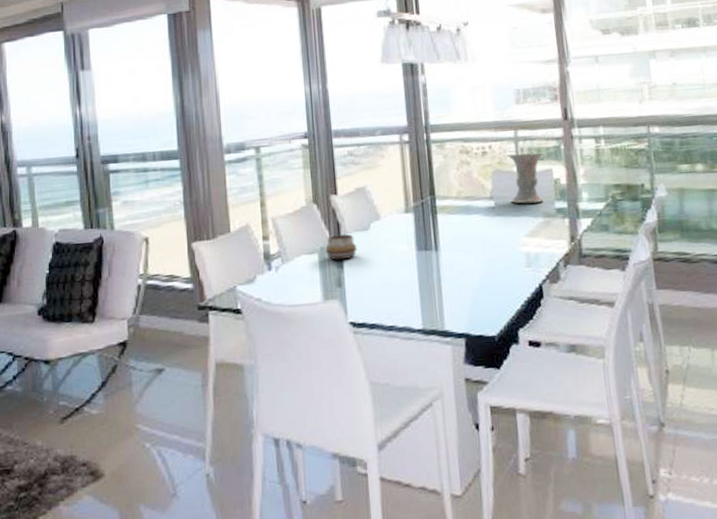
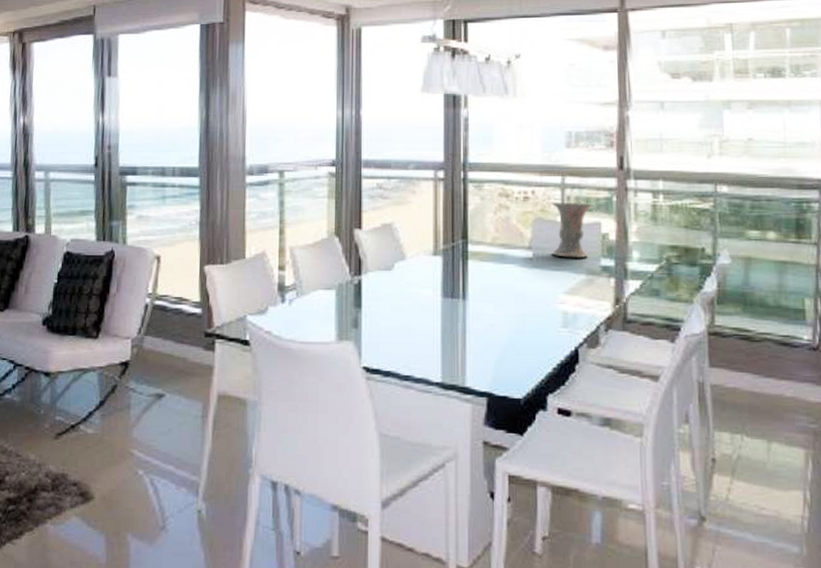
decorative bowl: present [325,234,357,260] -> none [344,271,378,299]

